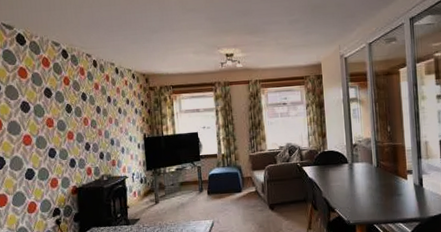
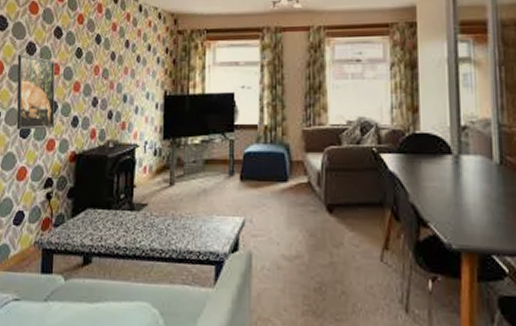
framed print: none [13,111,56,174] -> present [16,54,55,130]

